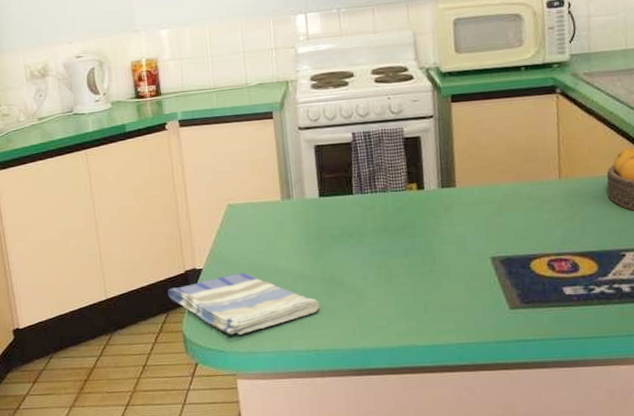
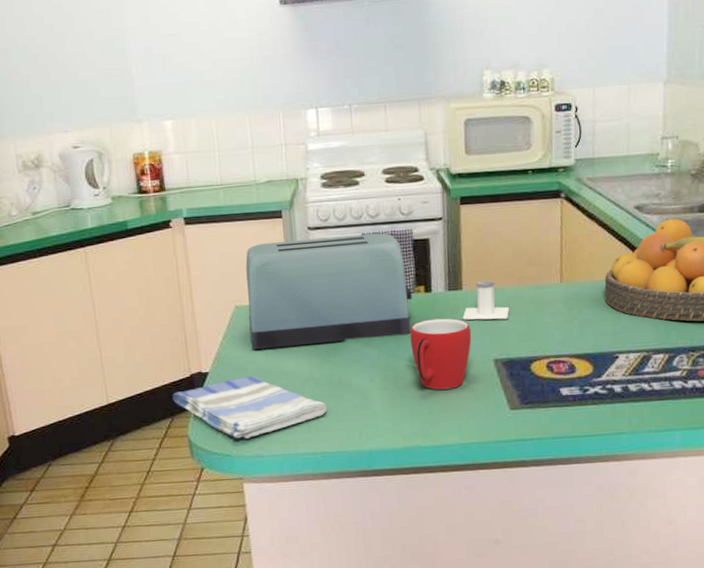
toaster: none [238,132,405,247] -> present [245,233,413,350]
mug: none [403,215,467,288] -> present [410,318,472,390]
salt shaker: none [456,177,506,217] -> present [462,280,510,320]

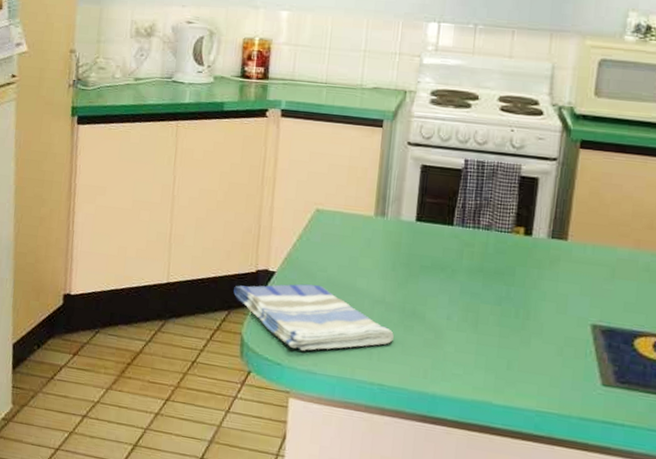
toaster: present [245,233,413,350] -> none [325,149,510,277]
mug: present [410,318,472,390] -> none [498,264,571,347]
salt shaker: present [462,280,510,320] -> none [562,234,620,283]

